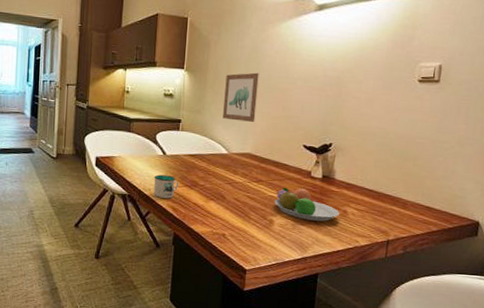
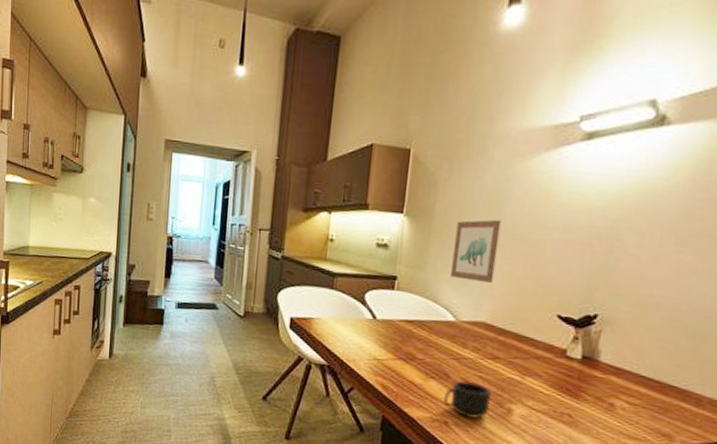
mug: present [154,174,179,199] -> none [359,343,392,373]
mug: none [221,200,257,230] -> present [444,380,491,419]
fruit bowl: present [274,187,340,222] -> none [514,367,605,416]

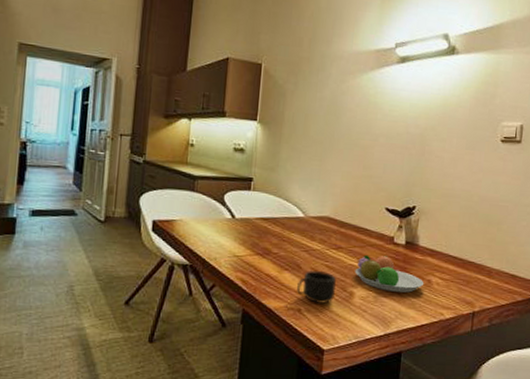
wall art: present [451,219,502,283] -> none [299,127,339,182]
fruit bowl: none [514,367,605,416] -> present [355,254,424,293]

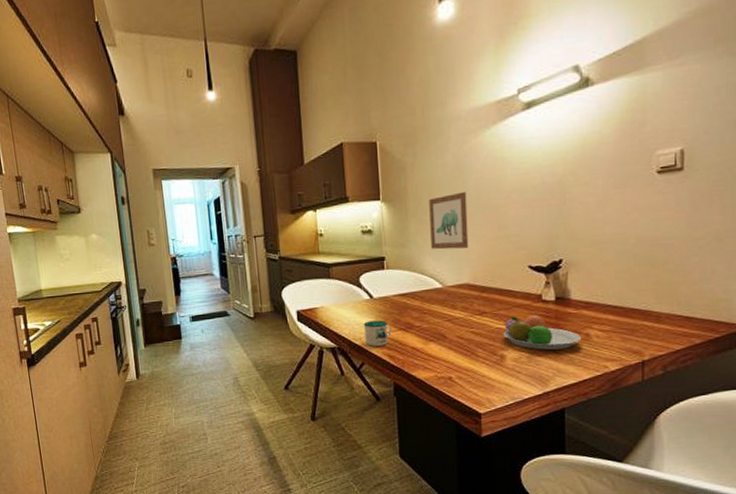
mug: none [220,241,250,269] -> present [363,320,393,346]
mug: present [297,269,336,304] -> none [445,338,485,370]
wall art: none [299,127,339,182] -> present [429,191,469,250]

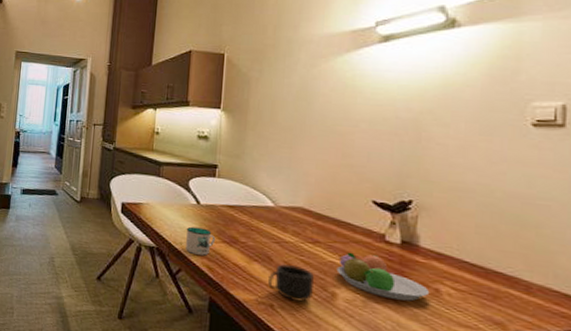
wall art: present [429,191,469,250] -> none [267,113,311,170]
mug: none [445,338,485,370] -> present [268,263,314,302]

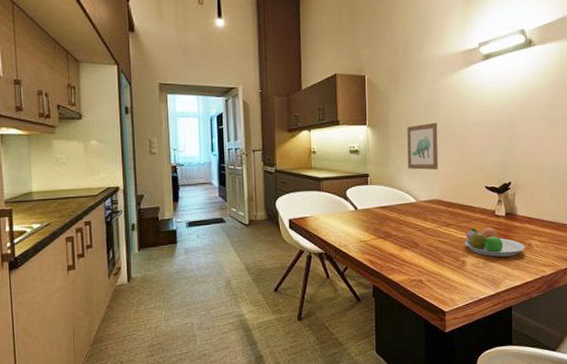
mug: present [186,226,216,256] -> none [348,229,373,252]
wall art: none [267,113,311,170] -> present [407,122,438,170]
mug: present [268,263,314,302] -> none [417,246,449,273]

